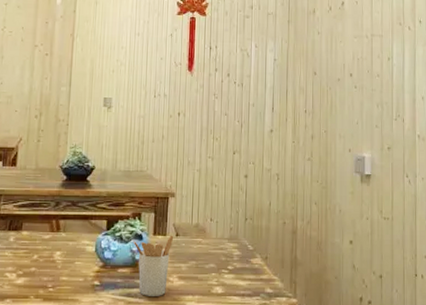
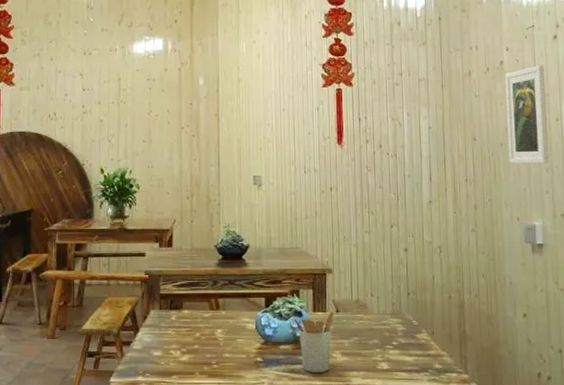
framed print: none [344,8,380,100] -> present [505,65,549,164]

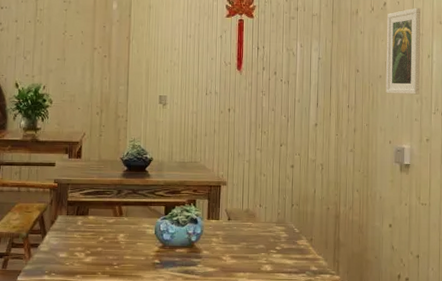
utensil holder: present [293,311,334,372] -> none [190,219,226,273]

